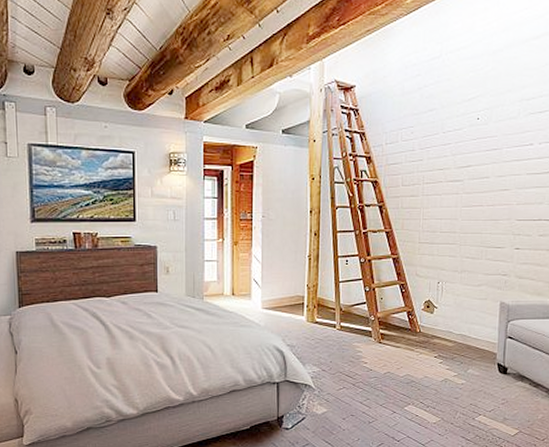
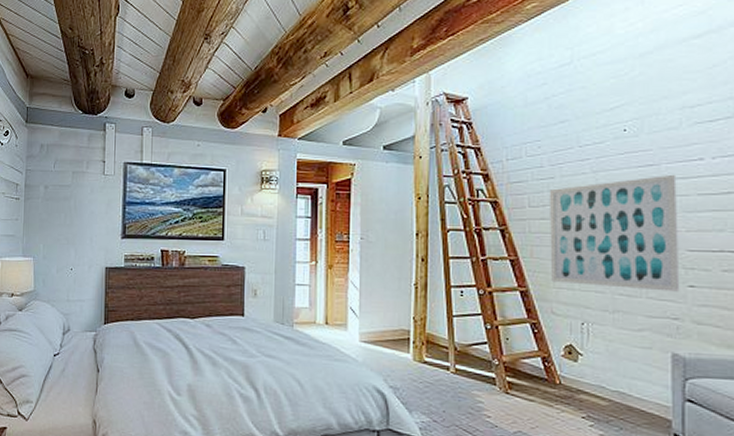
wall art: none [416,157,513,254] -> present [549,174,680,292]

